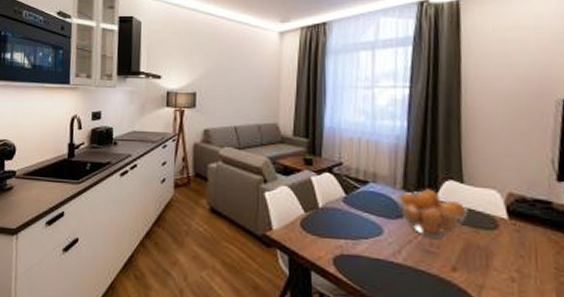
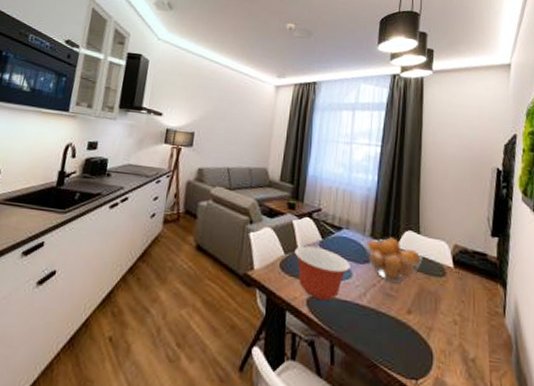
mixing bowl: none [316,203,380,260] -> present [295,245,350,301]

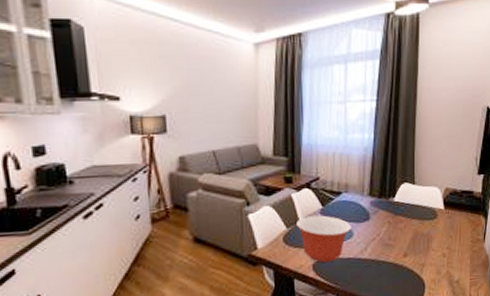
fruit basket: present [364,237,423,283] -> none [363,192,417,233]

